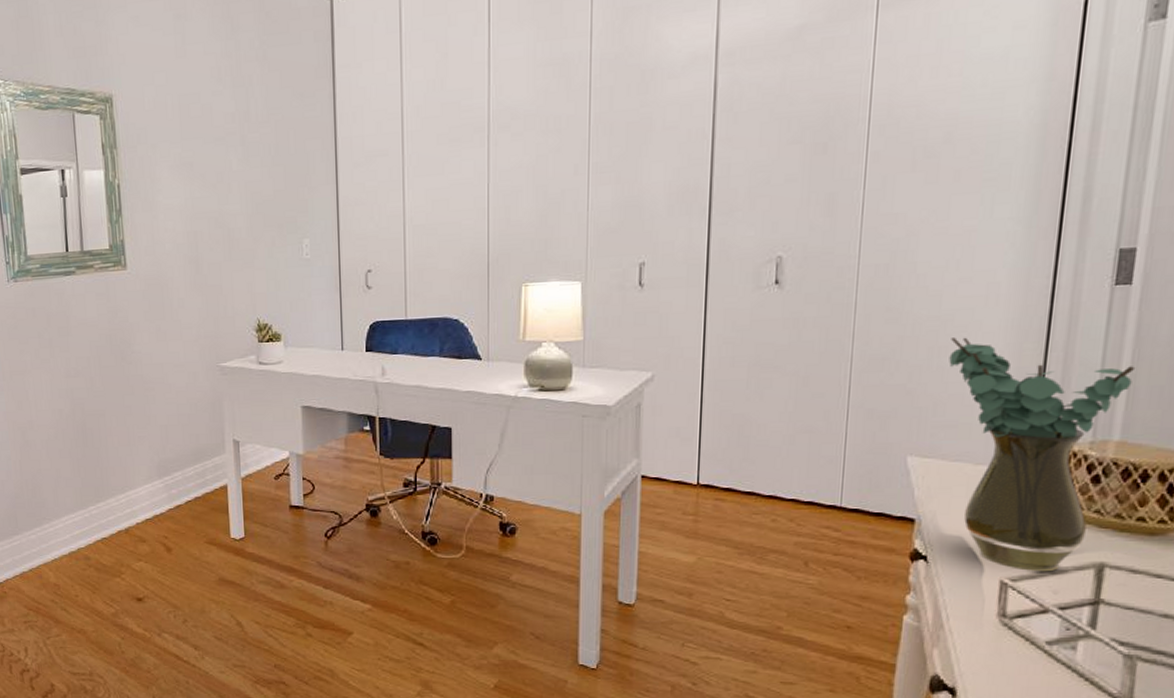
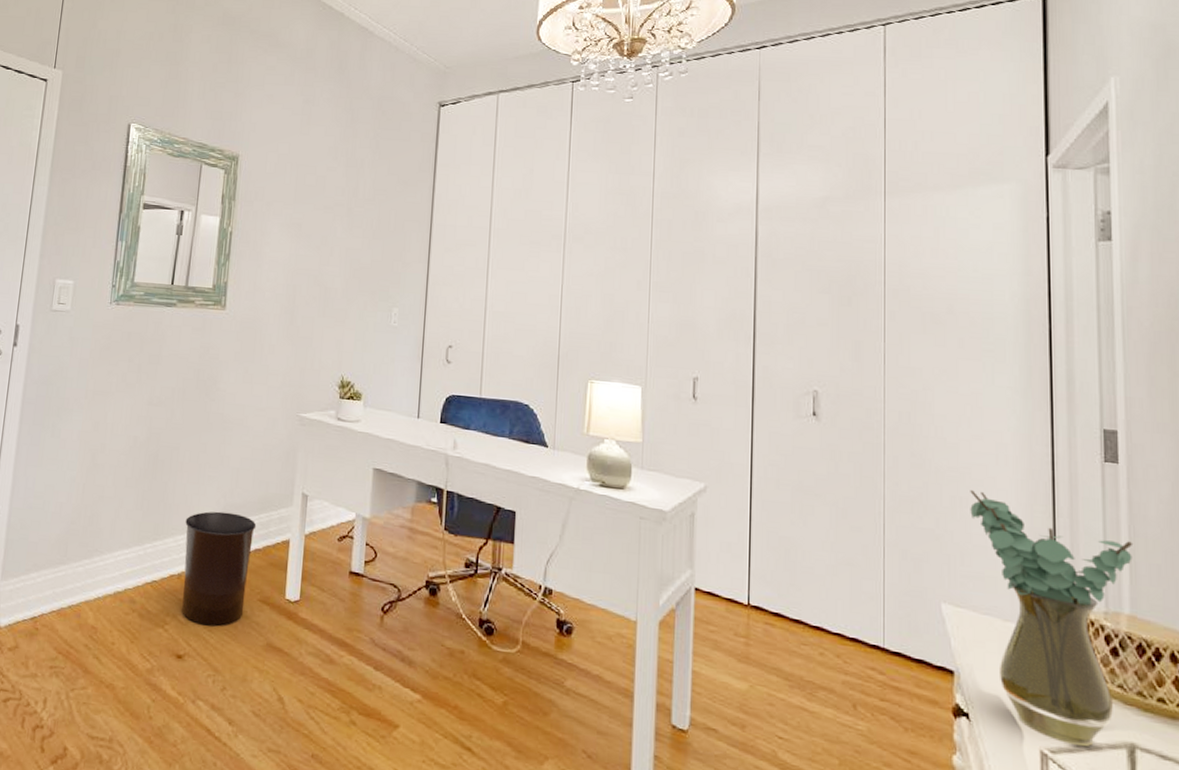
waste bin: none [123,467,193,570] -> present [182,511,257,626]

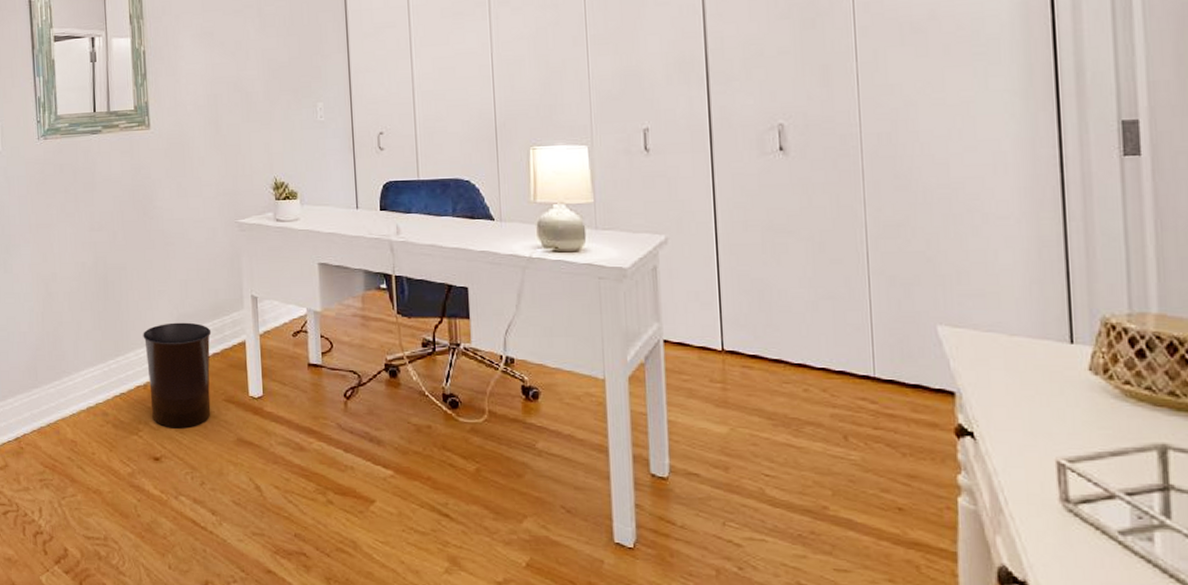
vase: present [970,490,1134,747] -> none [964,205,1161,453]

